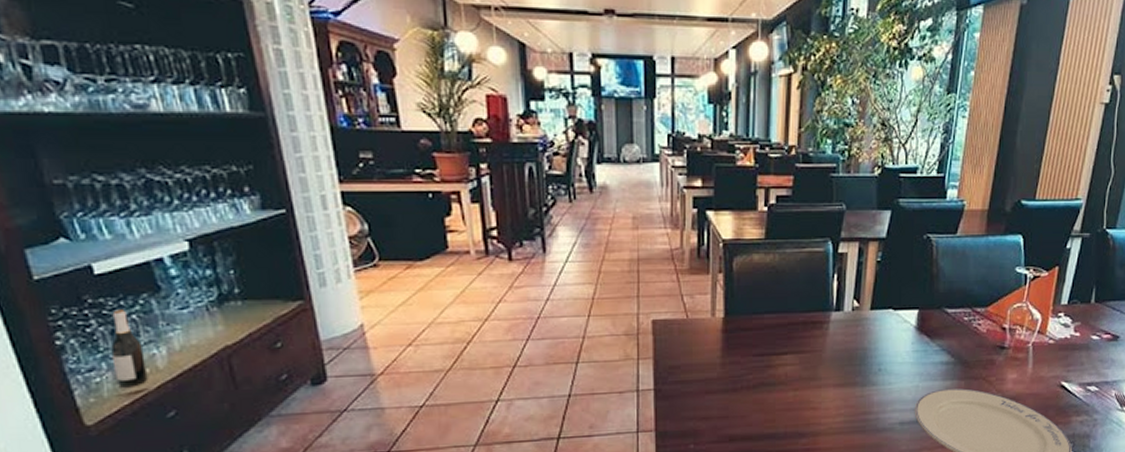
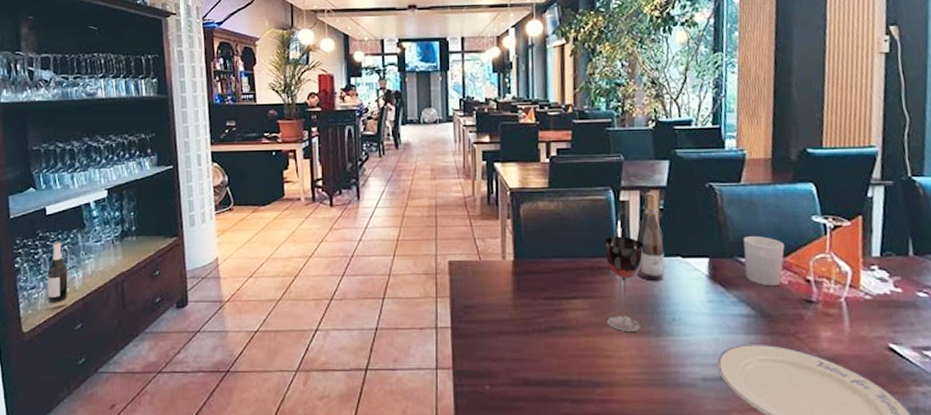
wineglass: none [816,289,858,385] -> present [605,236,644,333]
wine bottle: none [849,243,878,334] -> present [636,191,665,281]
candle holder: none [950,287,988,335] -> present [743,236,785,287]

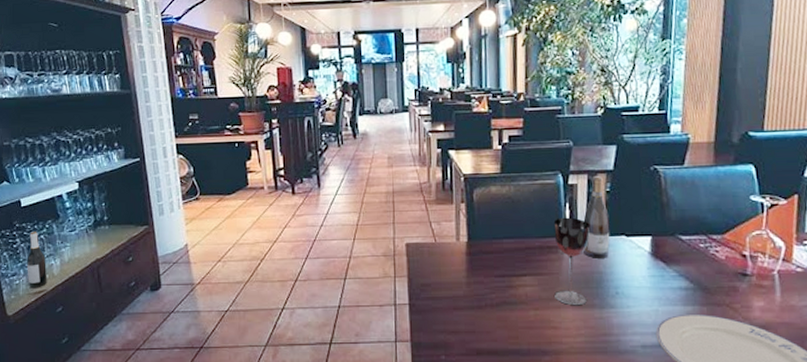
candle holder: present [743,236,785,287] -> none [684,215,723,262]

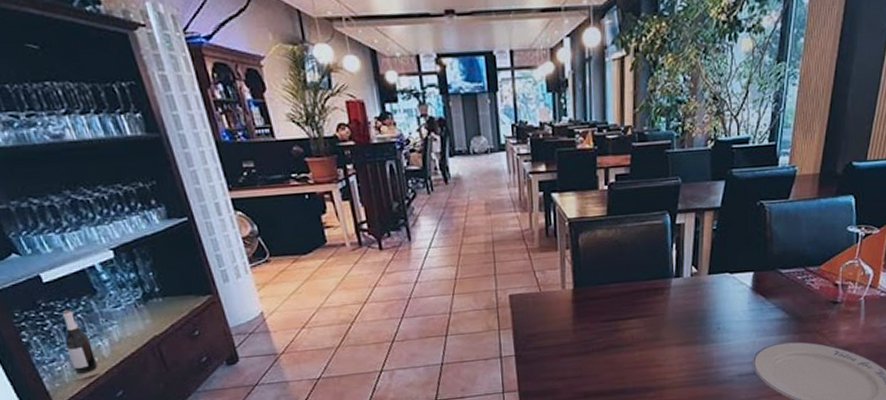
wineglass: present [553,217,590,306] -> none [660,257,696,344]
wine bottle: present [583,175,610,258] -> none [689,213,715,297]

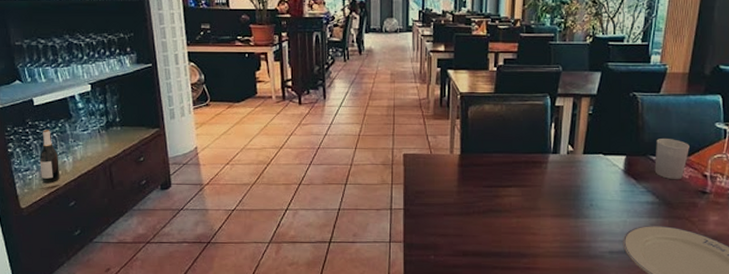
candle holder: none [784,248,820,293] -> present [654,139,690,180]

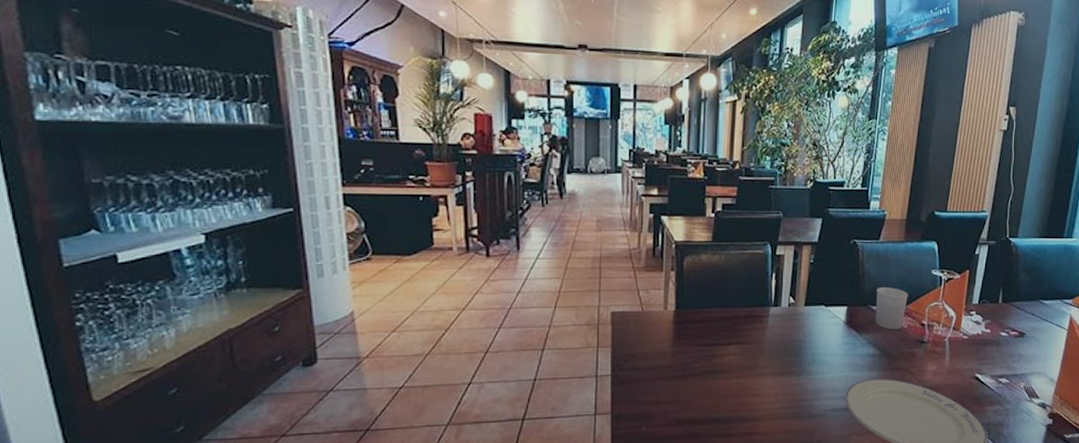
wine bottle: present [40,130,60,184] -> none [124,295,156,366]

